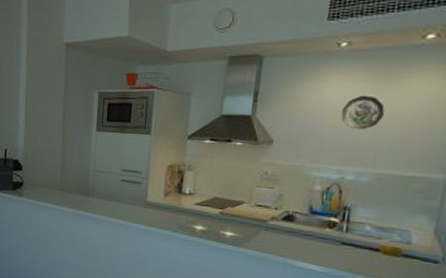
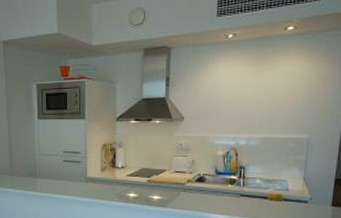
decorative plate: present [341,95,385,130] -> none [233,76,263,104]

